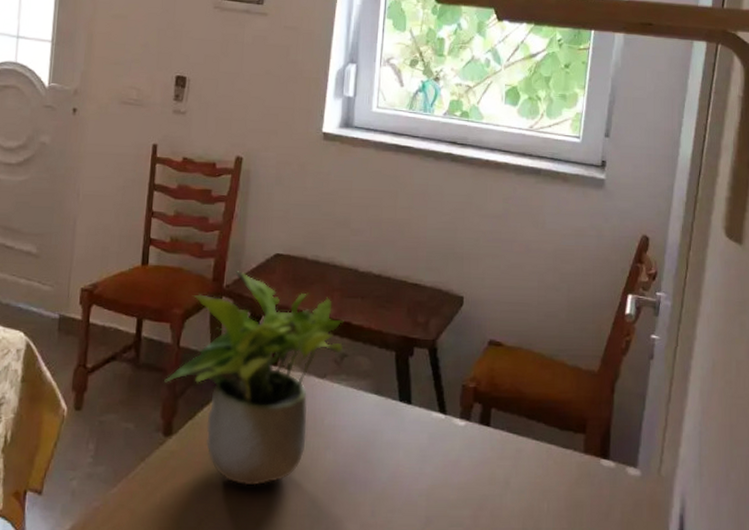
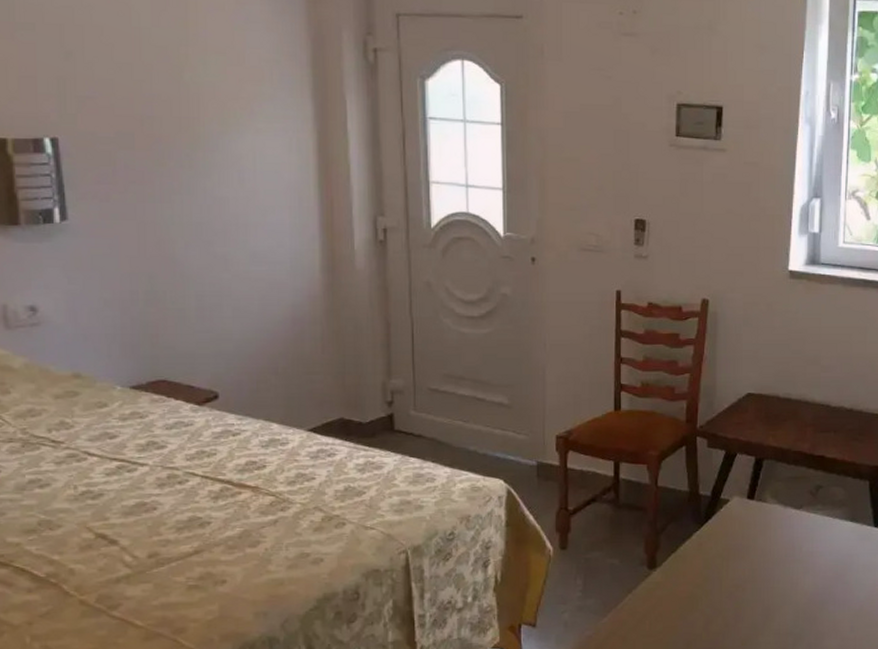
potted plant: present [164,271,344,486] -> none [645,412,819,610]

